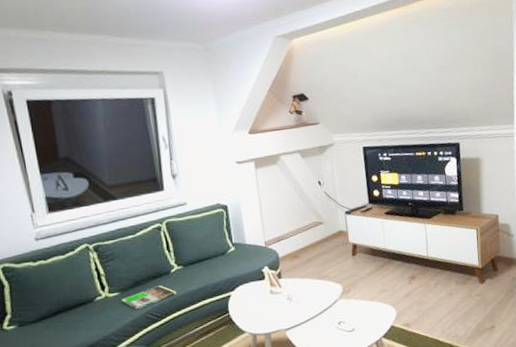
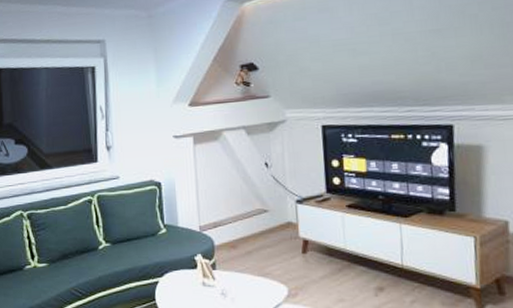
magazine: present [121,285,177,310] -> none [49,262,103,284]

